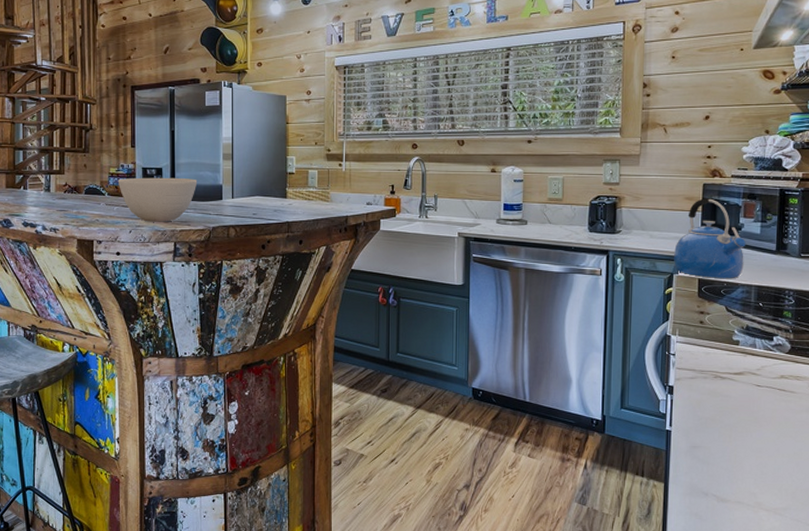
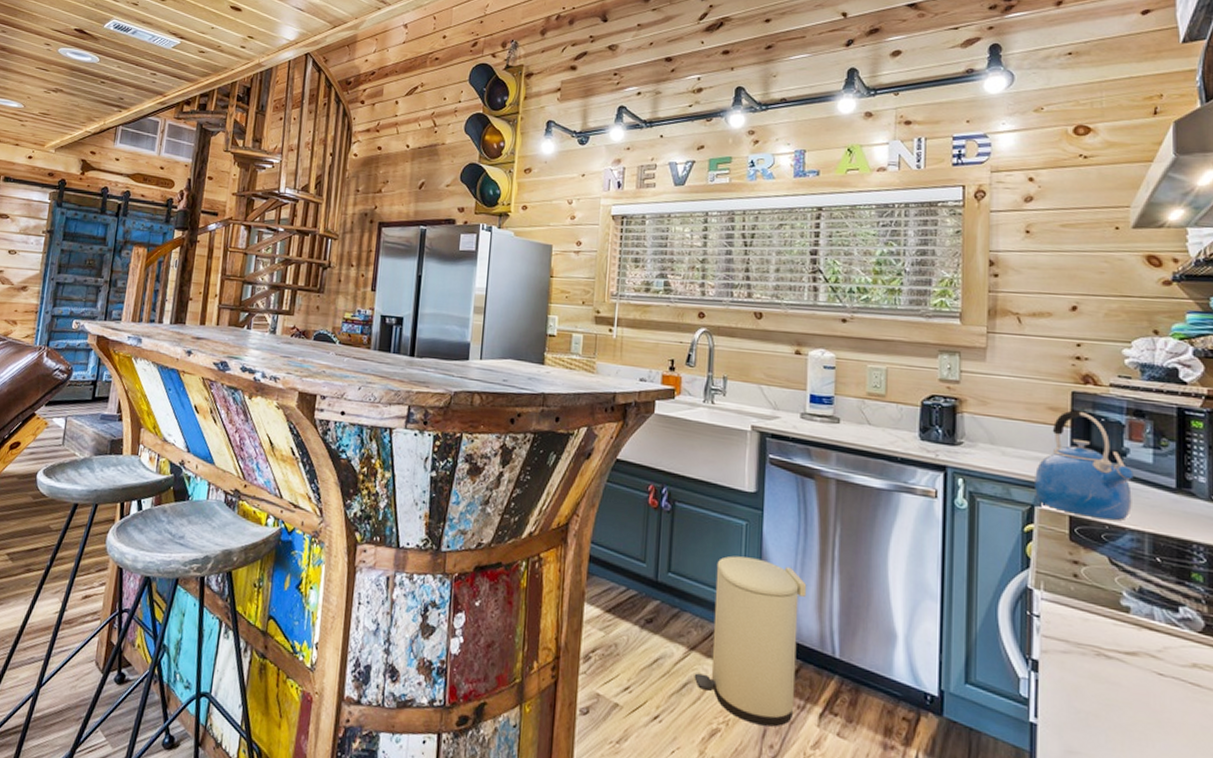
bowl: present [117,177,198,222] -> none [351,325,442,381]
pedal bin: none [420,335,504,456] -> present [694,555,807,727]

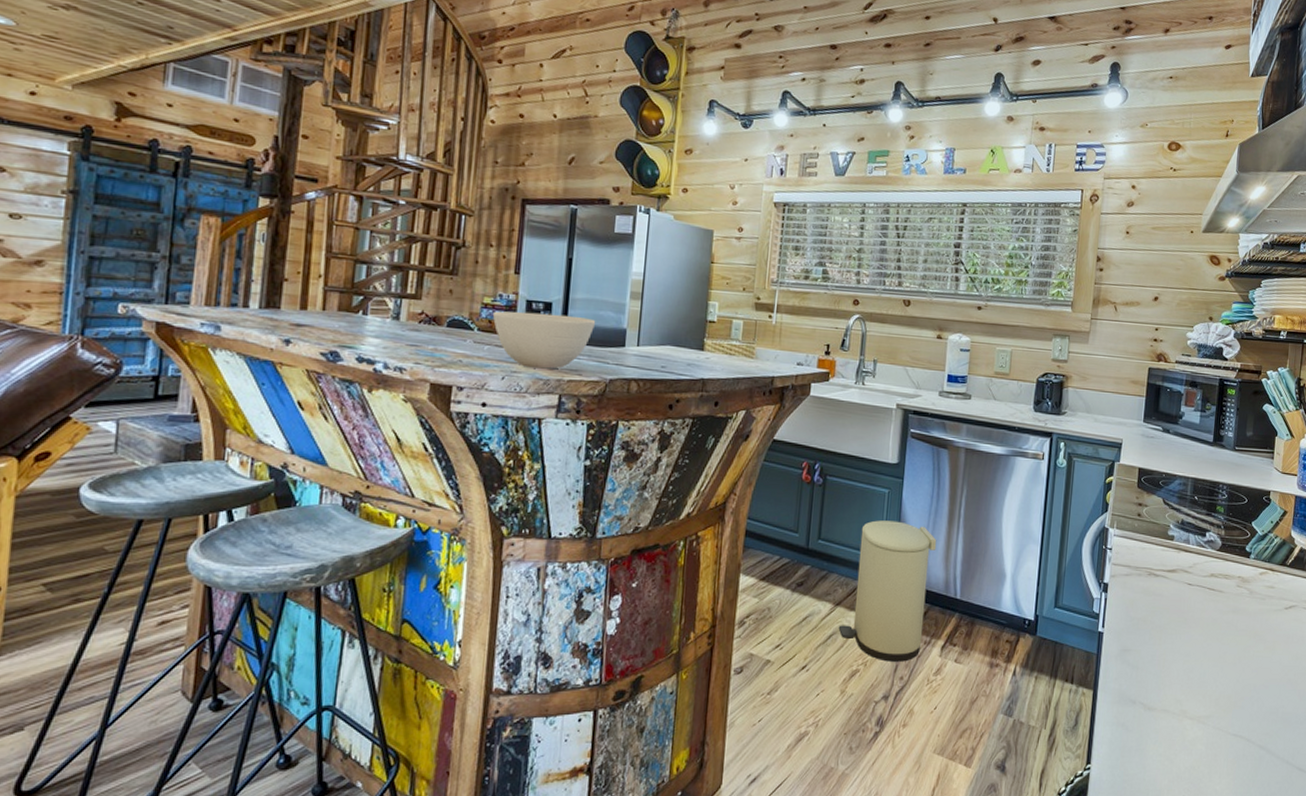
bowl: none [351,325,442,381] -> present [492,311,596,369]
kettle: present [1033,410,1134,520] -> none [1115,383,1186,469]

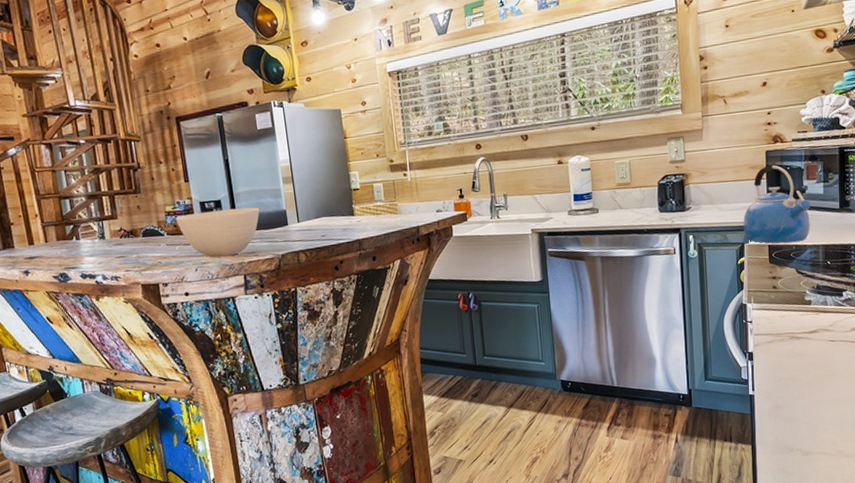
pedal bin: present [838,520,937,662] -> none [514,329,589,447]
kettle: none [1115,383,1186,469] -> present [742,164,811,244]

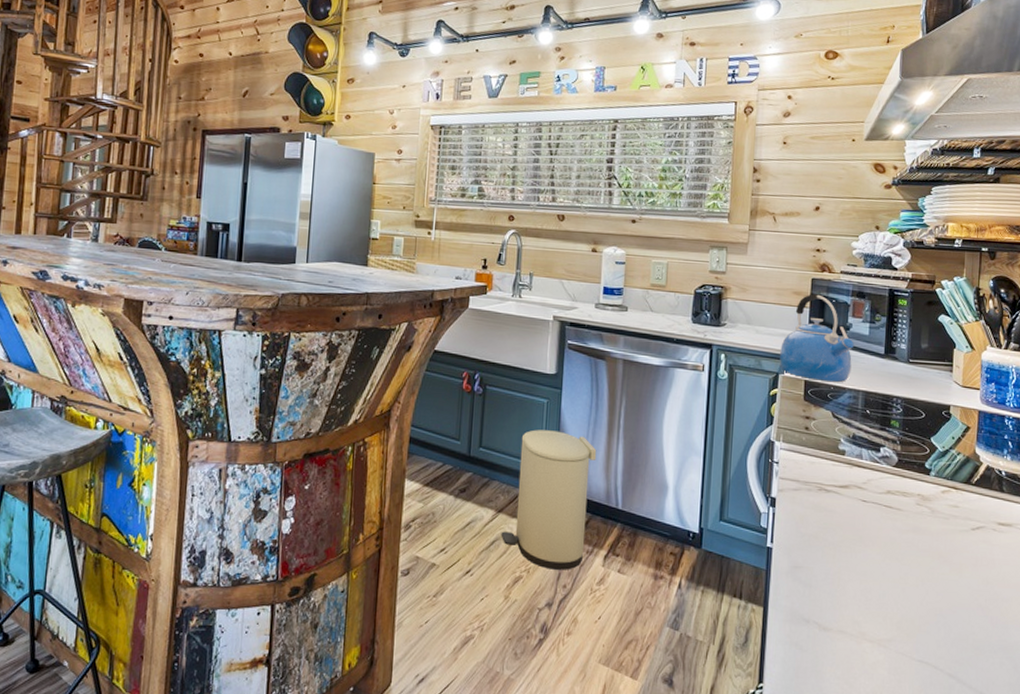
bowl: present [175,207,260,258] -> none [177,232,269,285]
pedal bin: none [514,329,589,447] -> present [501,429,597,570]

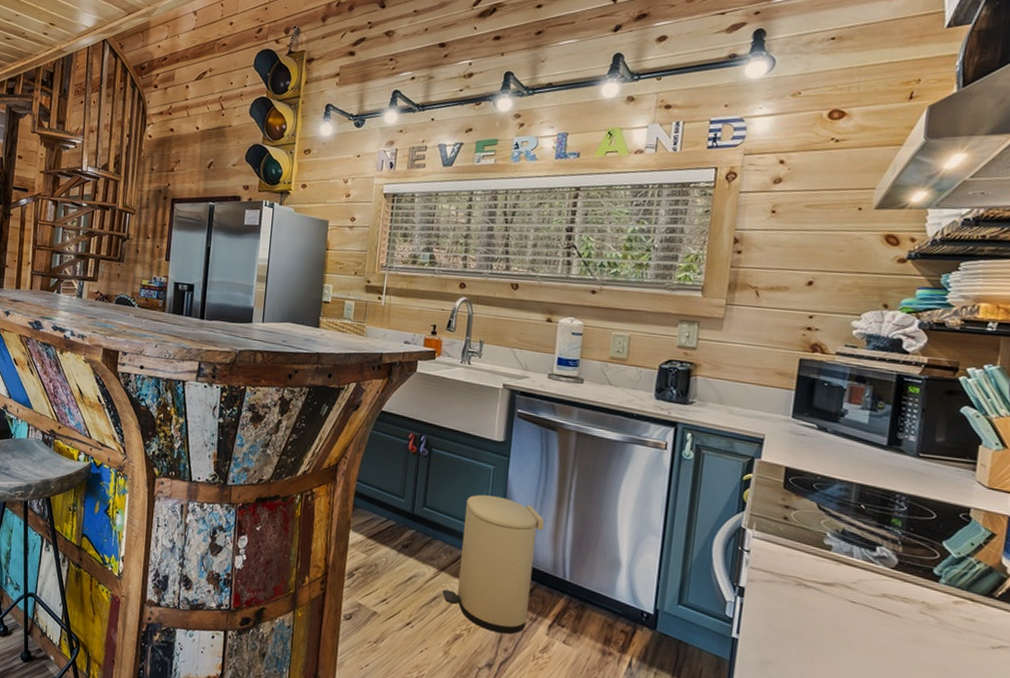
kettle: present [779,294,854,382] -> none [755,375,849,472]

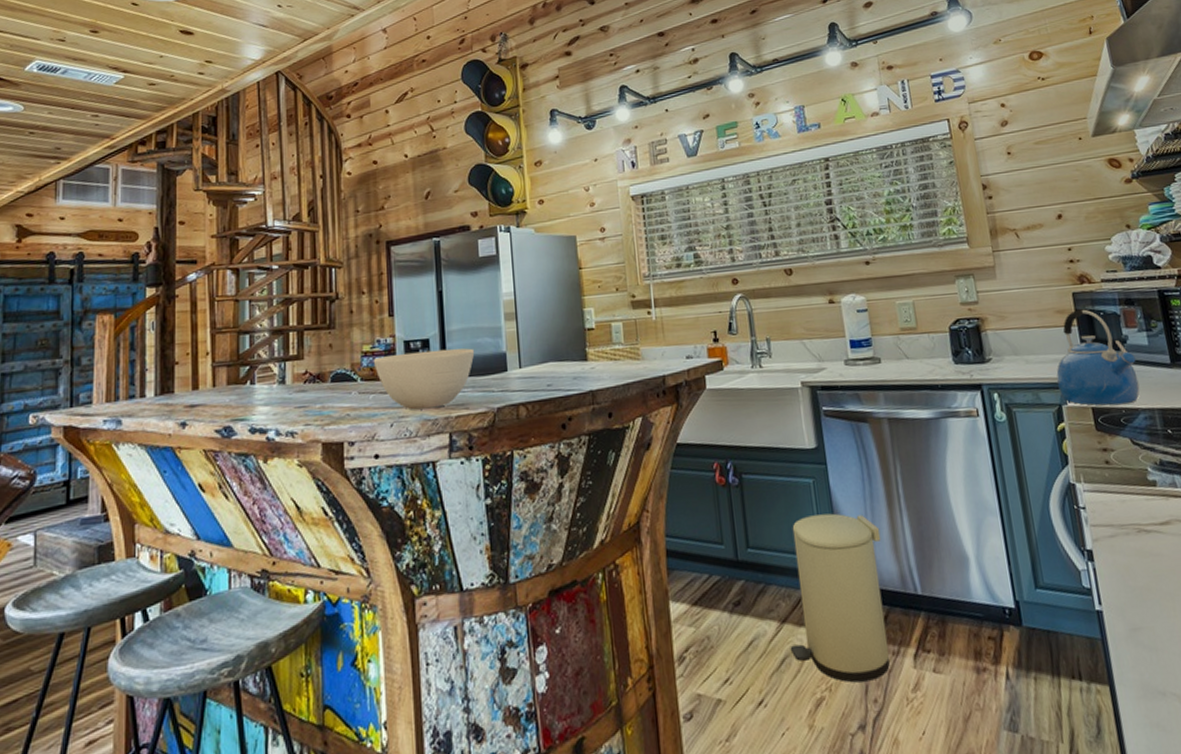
bowl: none [148,291,229,340] -> present [373,348,475,410]
kettle: none [755,375,849,472] -> present [1056,309,1140,406]

